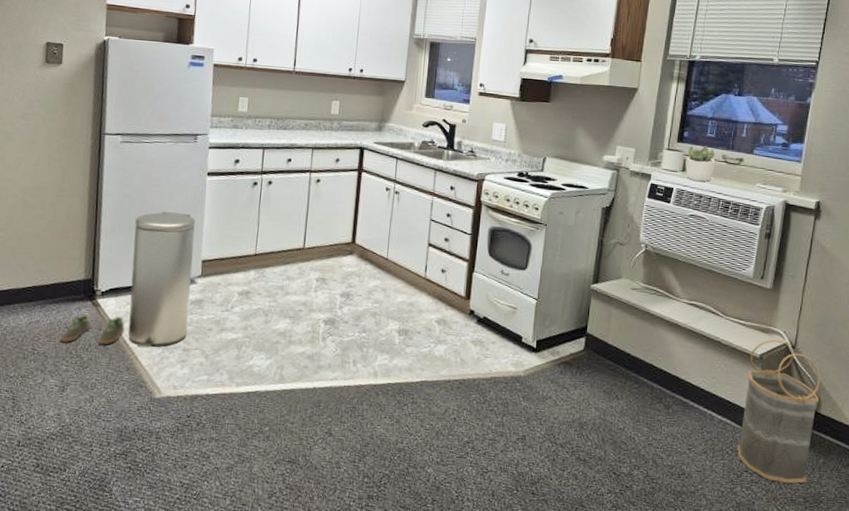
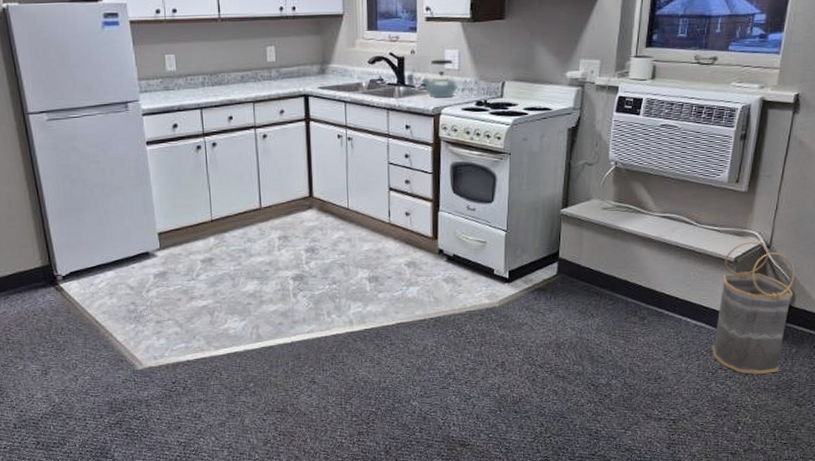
shoe: present [60,314,125,344] -> none [31,298,94,329]
pedal bin: present [127,212,196,349] -> none [81,187,157,326]
kettle: none [468,130,502,166] -> present [420,59,457,98]
succulent plant: present [686,146,715,182] -> none [655,48,687,88]

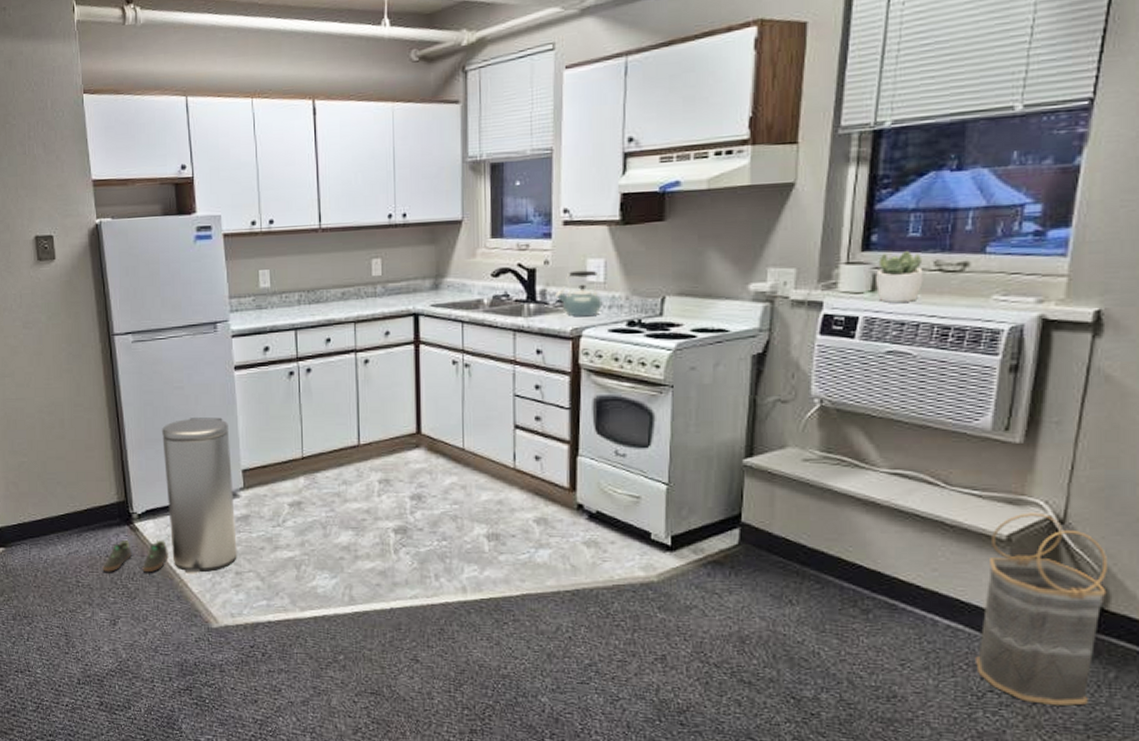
shoe: none [31,298,94,329] -> present [102,540,168,572]
pedal bin: none [81,187,157,326] -> present [162,417,237,574]
succulent plant: none [655,48,687,88] -> present [876,251,923,303]

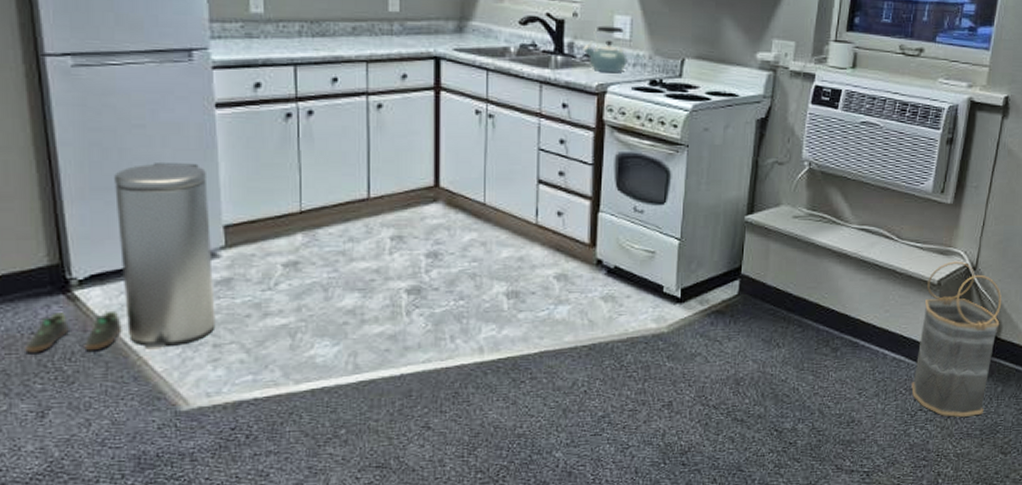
succulent plant: present [876,251,923,303] -> none [856,35,891,79]

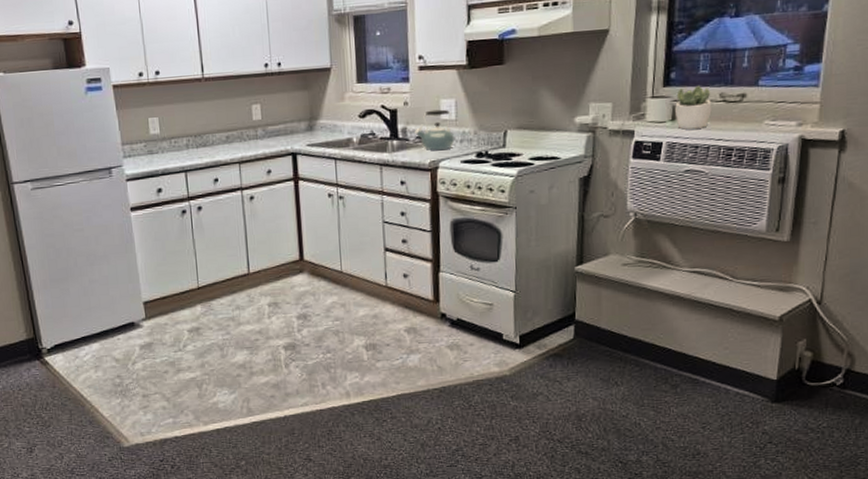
shoe: present [25,312,122,353] -> none [16,372,79,404]
pedal bin: present [114,163,216,350] -> none [65,255,143,400]
succulent plant: none [856,35,891,79] -> present [675,86,712,130]
basket: present [911,261,1001,417] -> none [758,296,853,449]

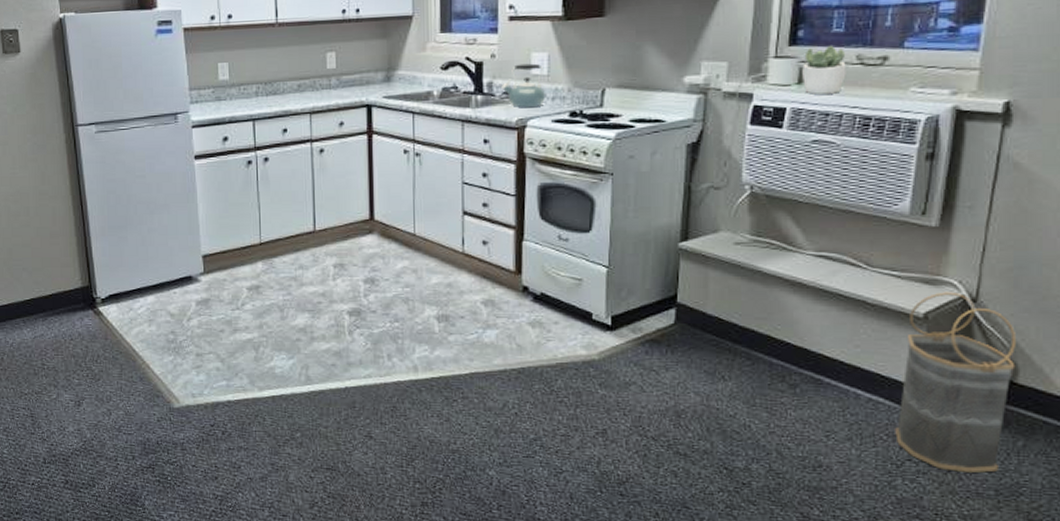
basket: none [758,296,853,449] -> present [895,292,1016,473]

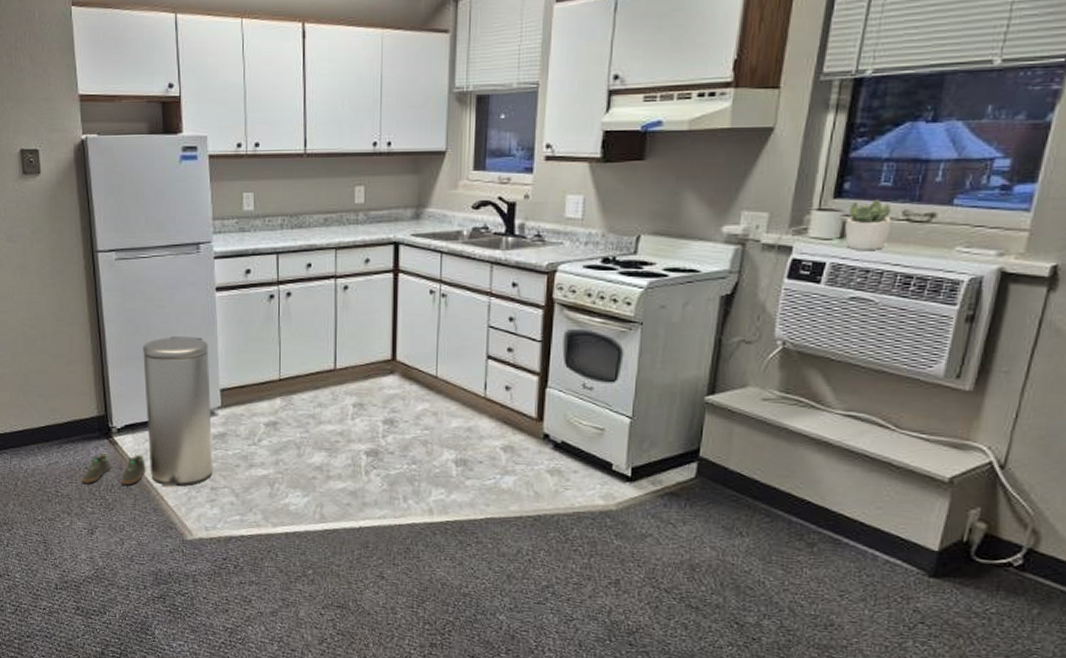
shoe: none [67,324,131,355] -> present [81,453,146,485]
pedal bin: none [125,205,198,356] -> present [143,336,213,488]
kettle: present [501,63,546,108] -> none [534,206,579,252]
basket: present [895,292,1016,473] -> none [910,457,1041,639]

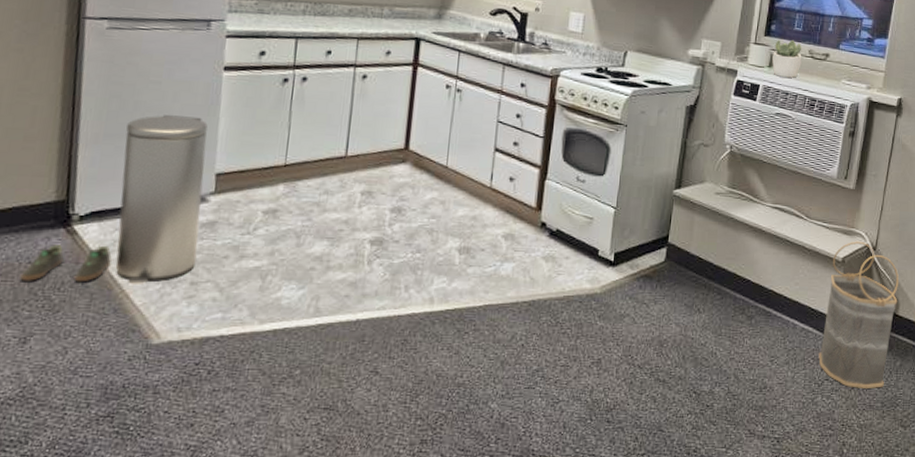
basket: none [910,457,1041,639] -> present [819,241,899,388]

